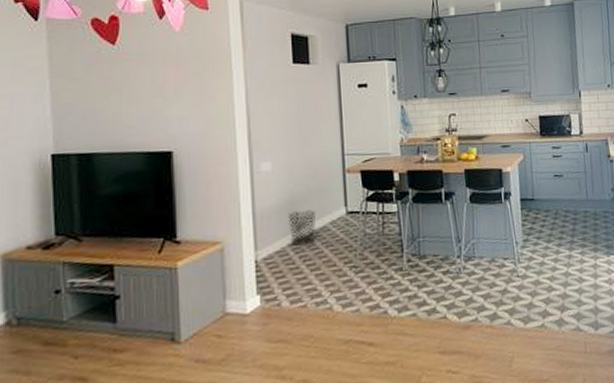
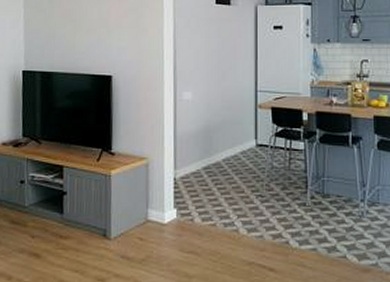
waste bin: present [287,210,317,247] -> none [203,139,229,171]

